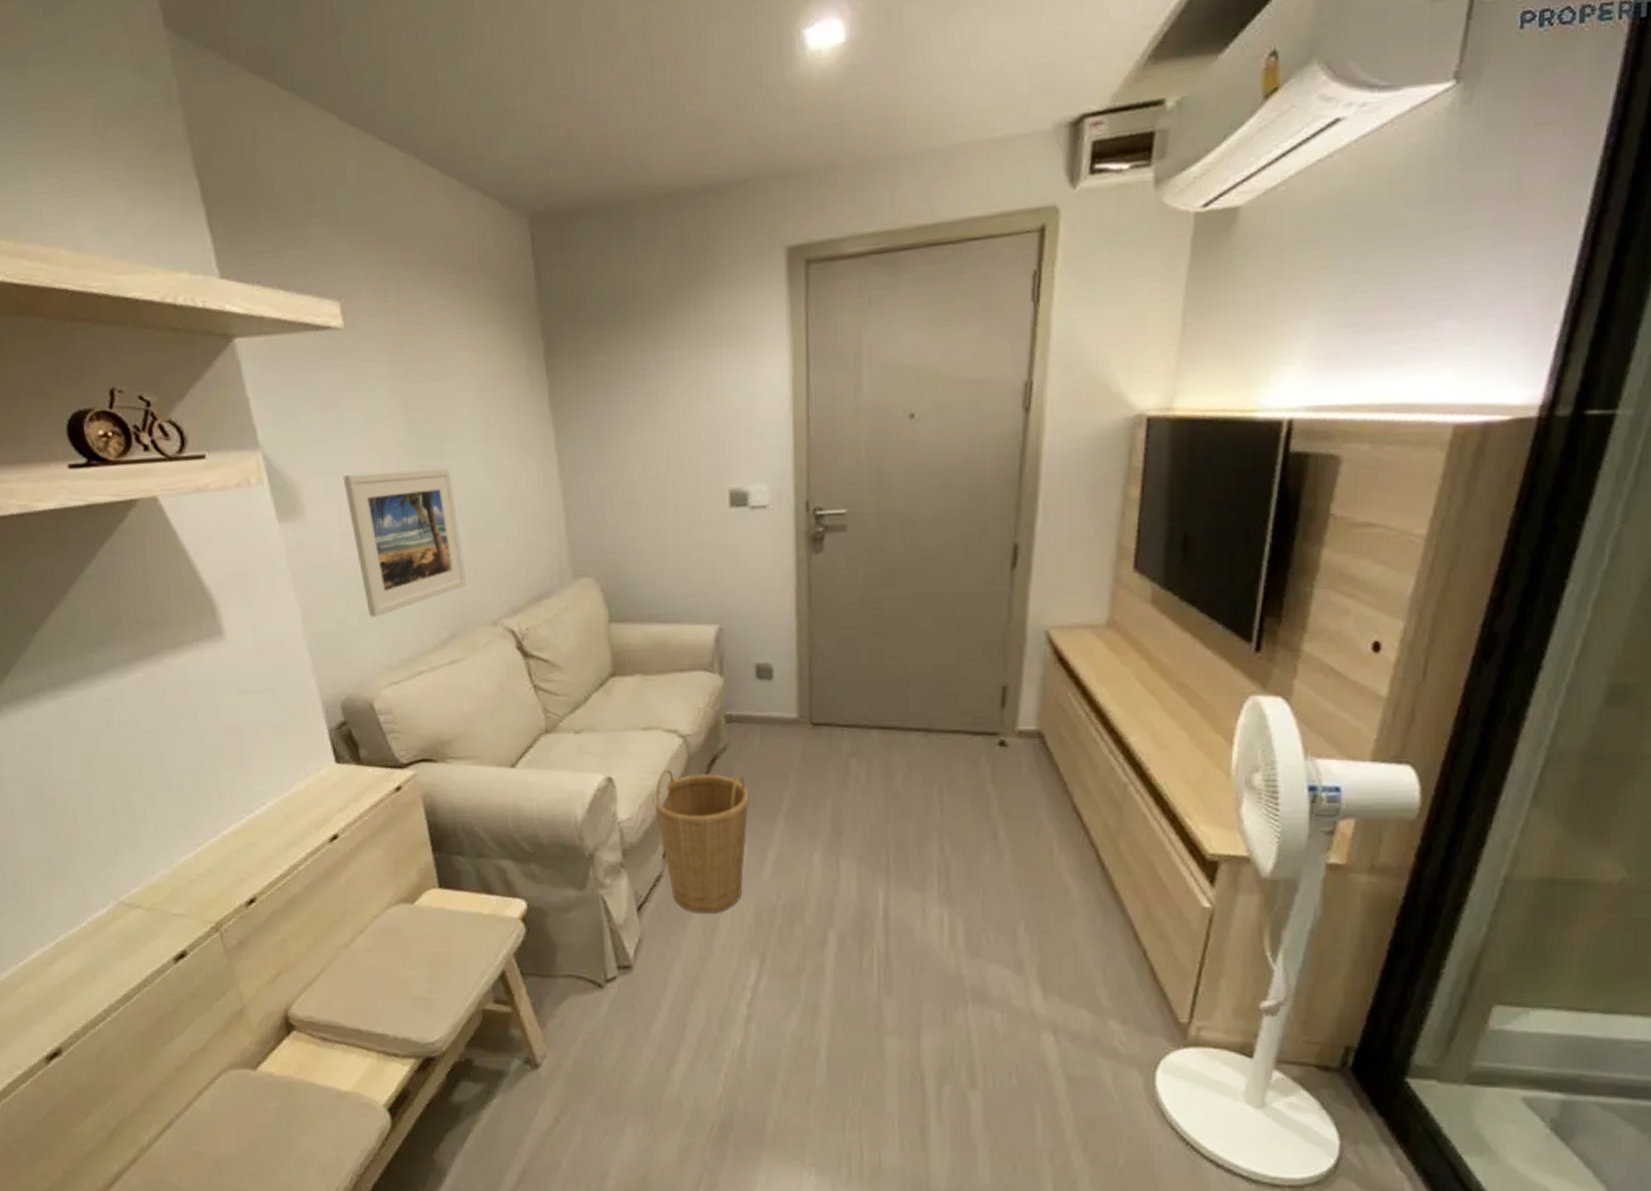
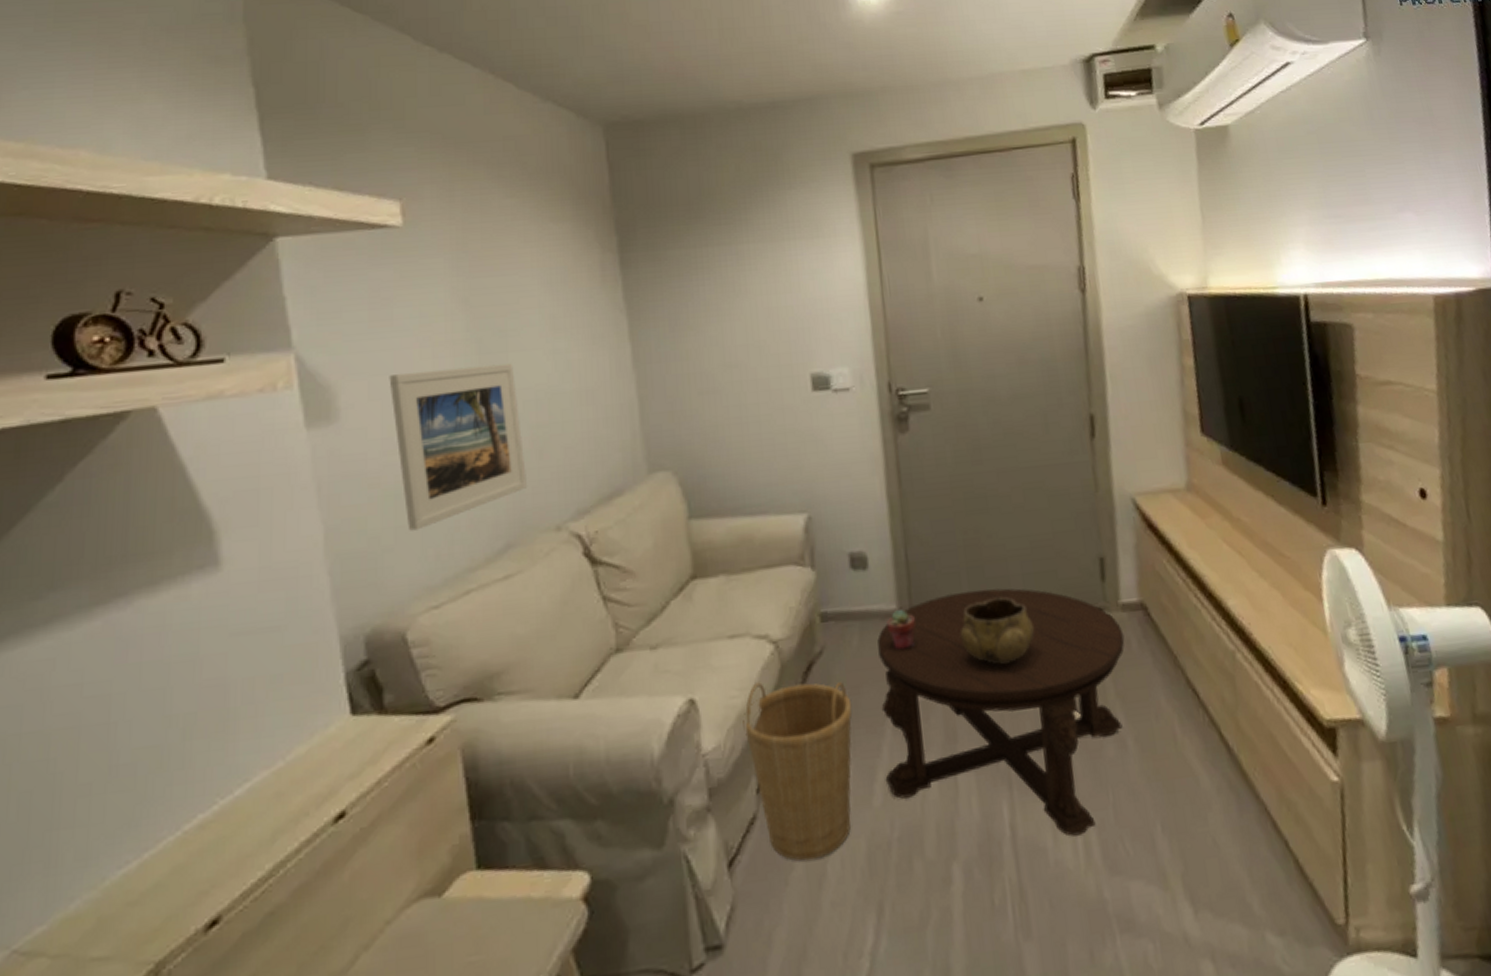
coffee table: none [775,706,1016,923] -> present [877,588,1125,837]
potted succulent: none [787,719,813,753] -> present [887,610,915,650]
decorative bowl: none [855,714,927,774] -> present [960,597,1034,664]

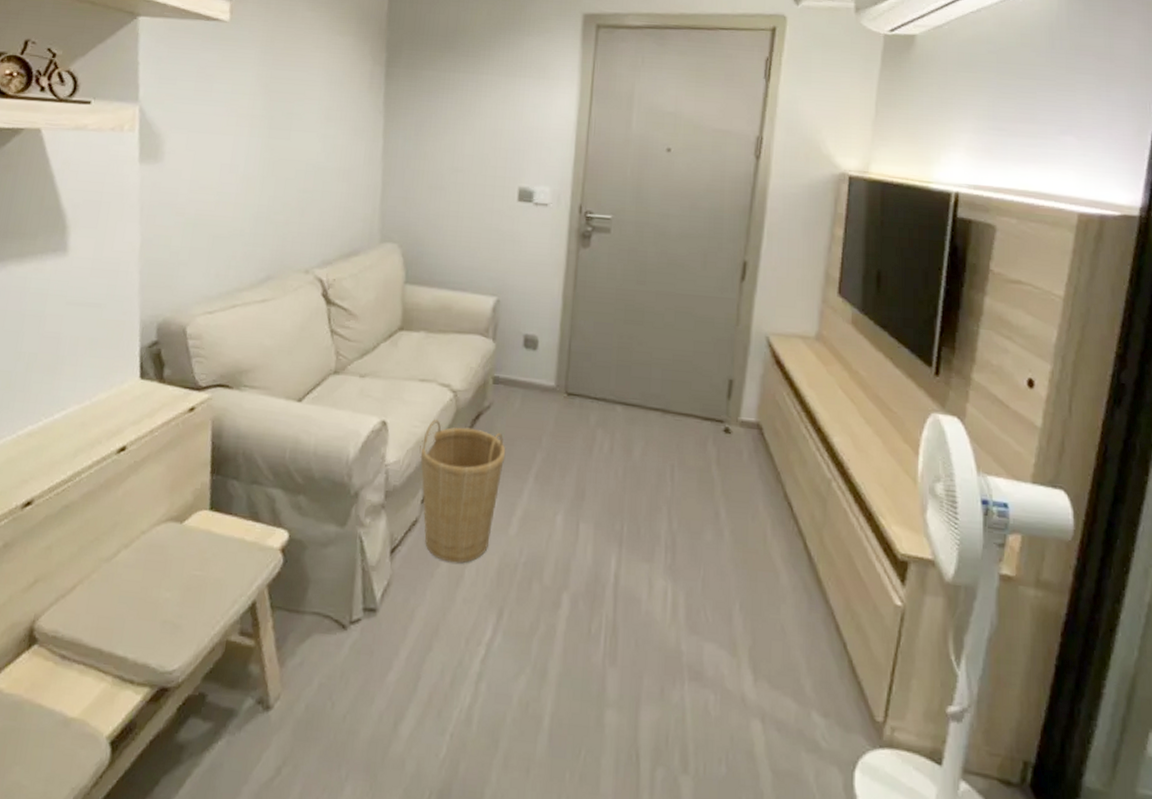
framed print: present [389,363,527,531] -> none [199,133,293,253]
coffee table: present [877,588,1125,837] -> none [522,383,738,596]
potted succulent: present [887,610,915,650] -> none [544,387,567,419]
decorative bowl: present [960,597,1034,664] -> none [601,393,663,448]

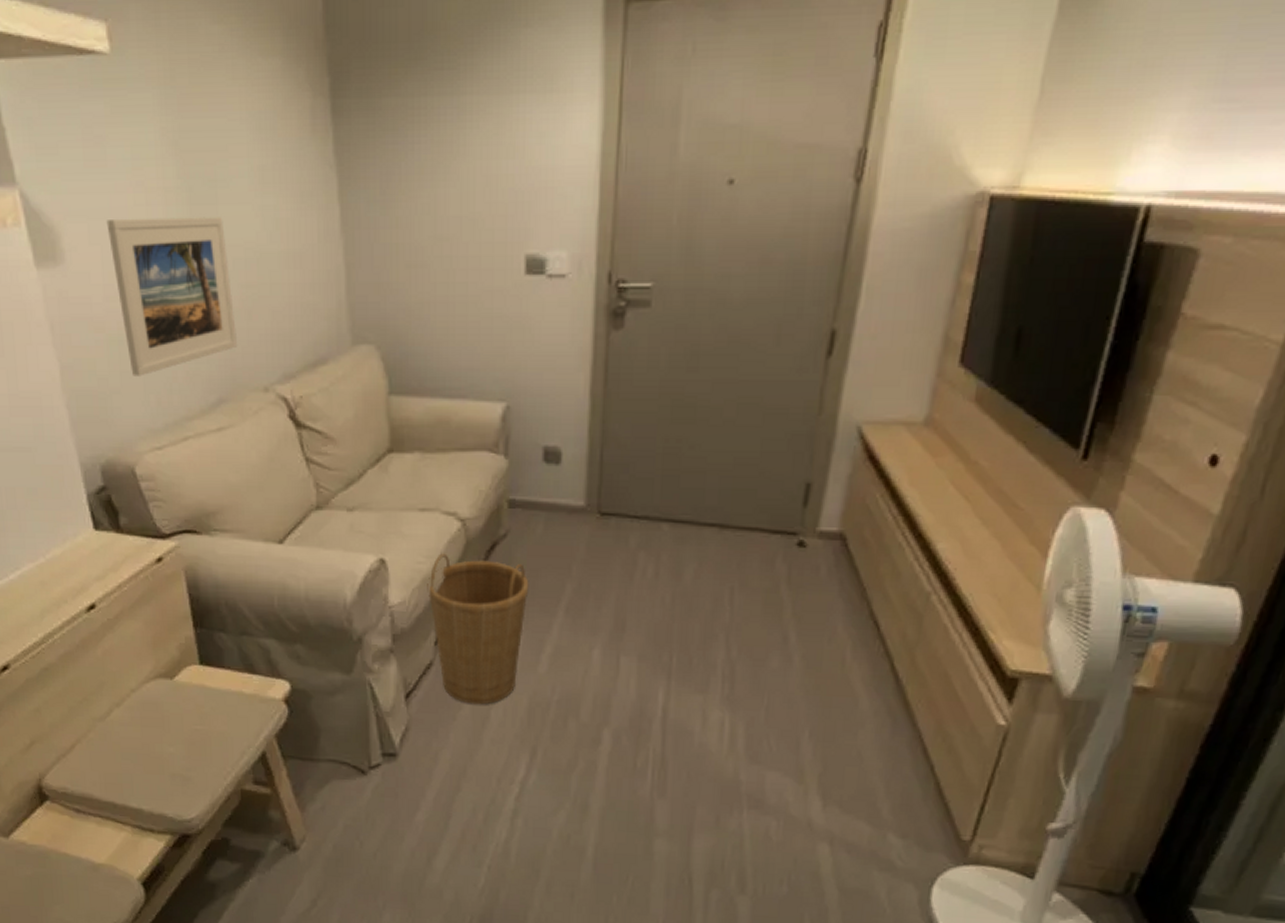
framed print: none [199,133,293,253] -> present [106,217,237,376]

